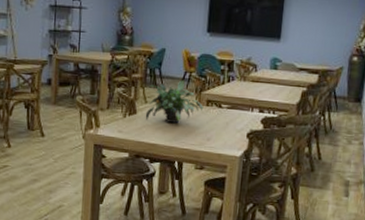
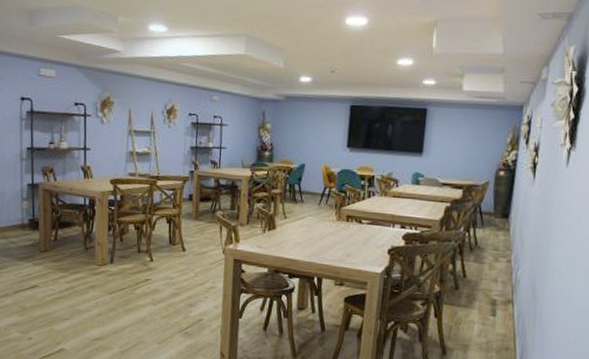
potted plant: present [145,80,204,124] -> none [284,195,344,240]

